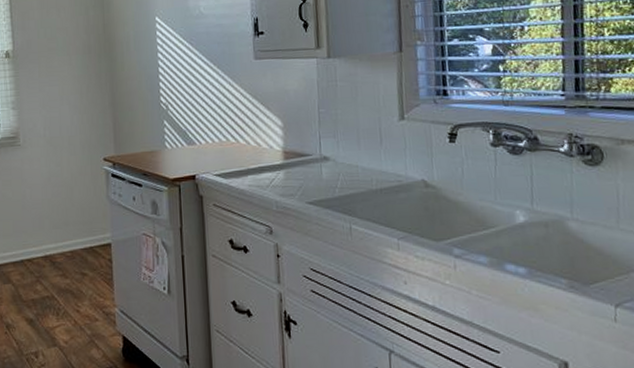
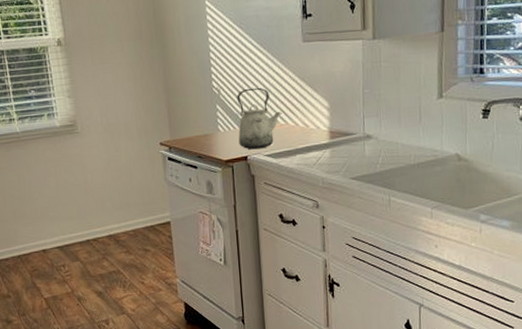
kettle: none [185,104,233,168] -> present [237,87,282,150]

